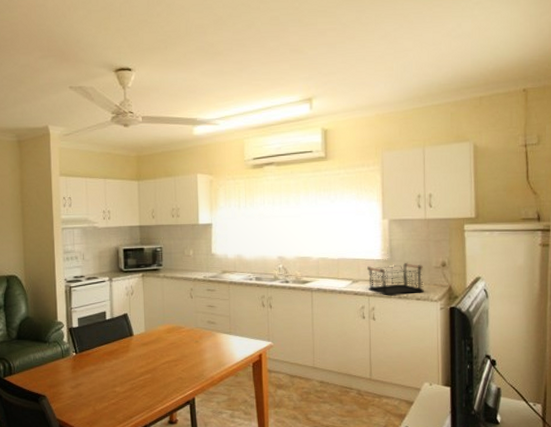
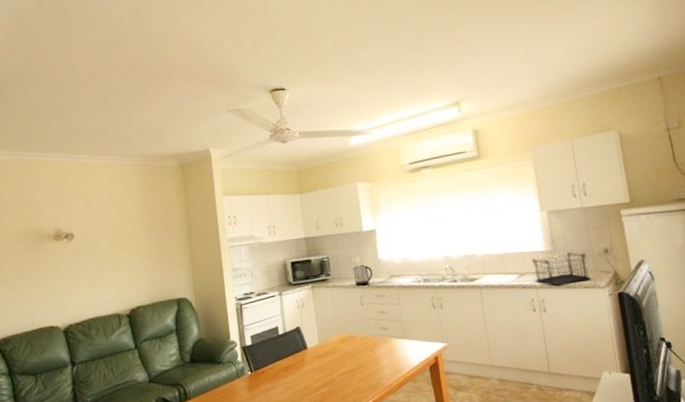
kettle: none [185,257,205,280] -> present [352,264,373,287]

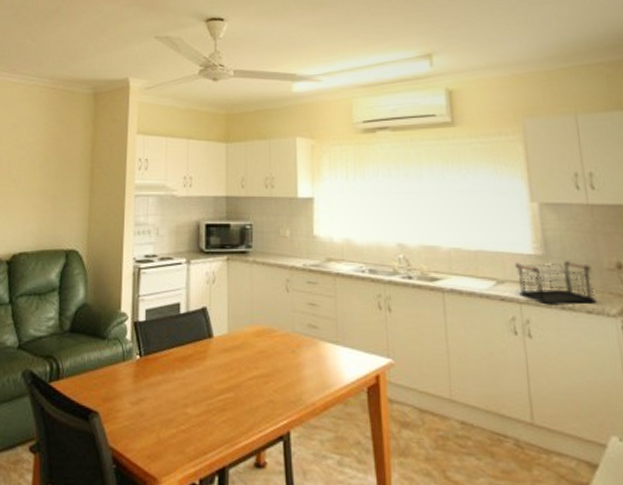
kettle: present [352,264,373,287] -> none [280,239,305,268]

